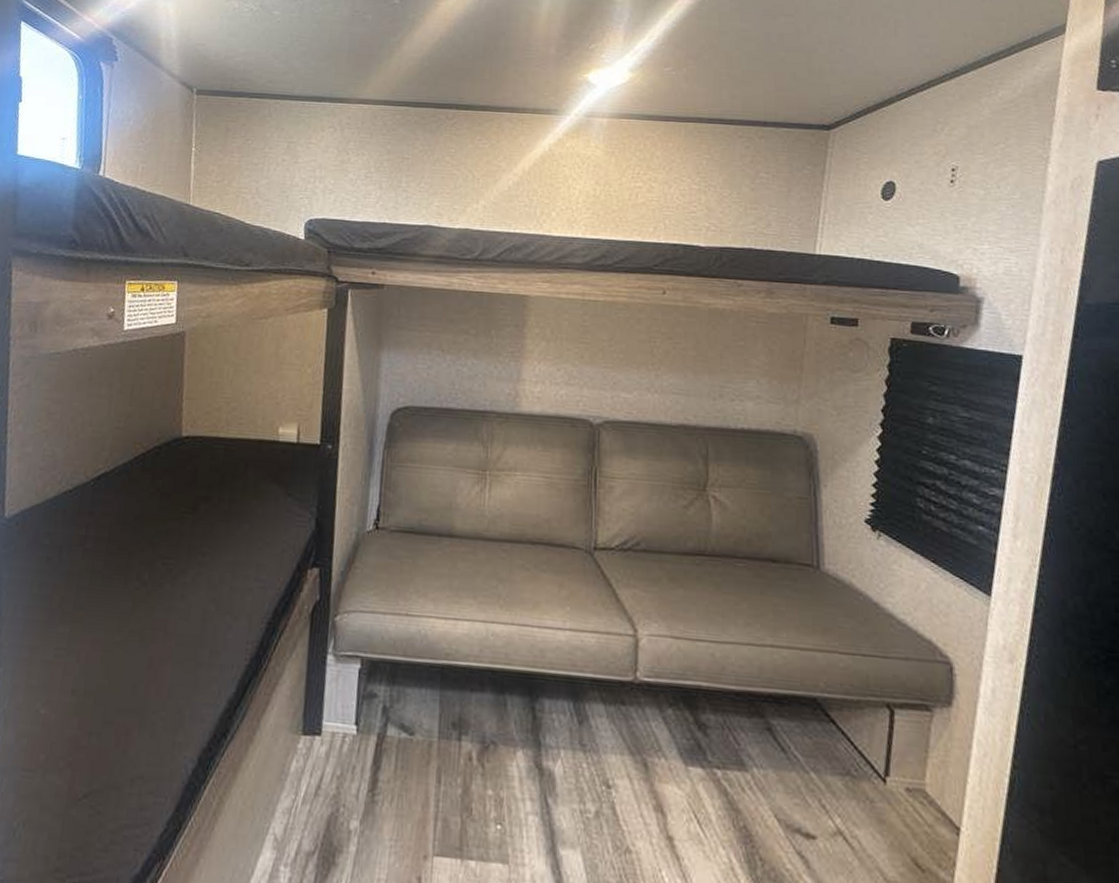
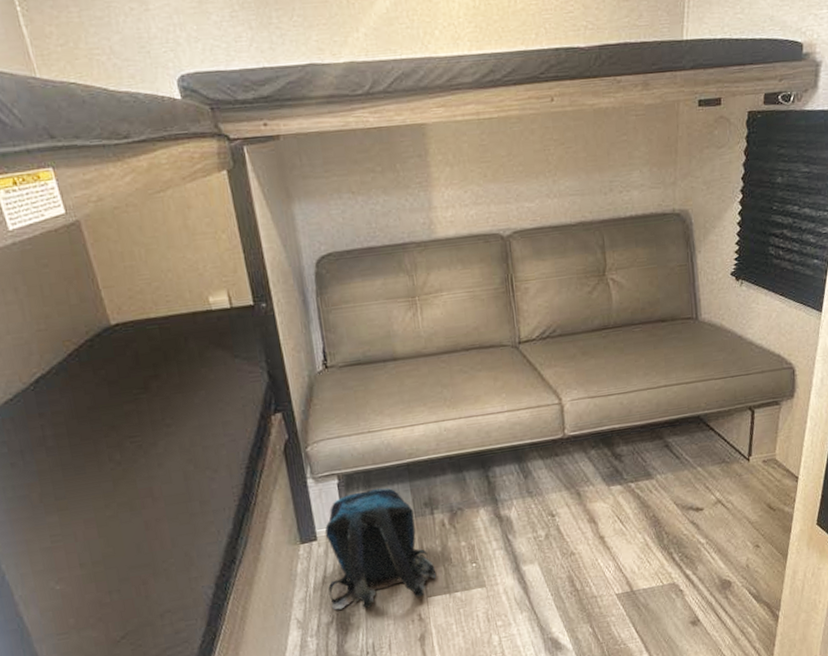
backpack: none [317,687,450,852] -> present [324,487,437,610]

